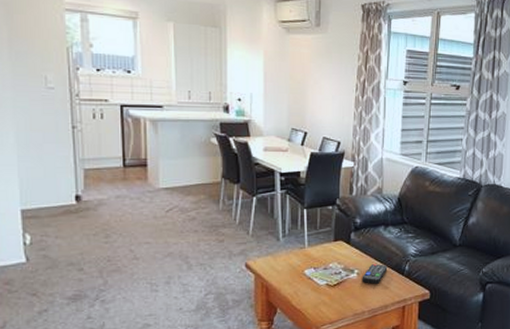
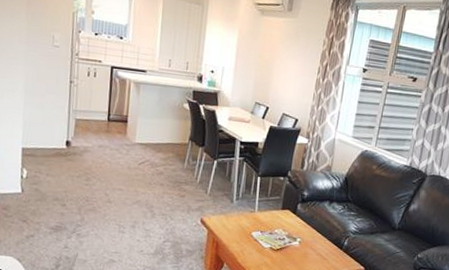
remote control: present [362,263,388,284] -> none [302,234,328,254]

